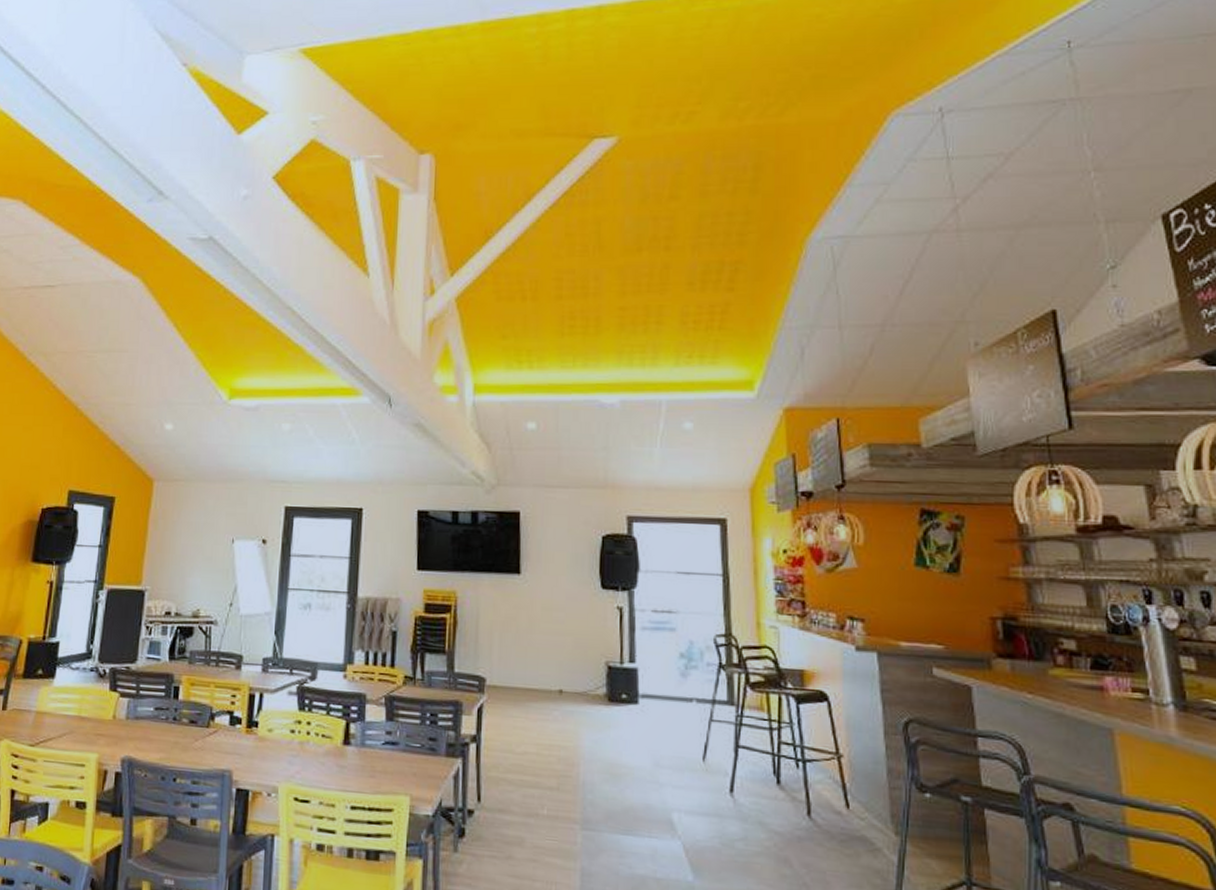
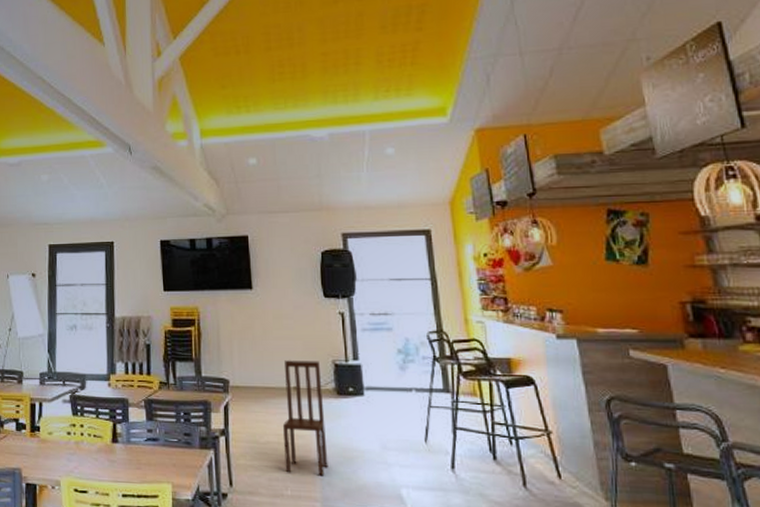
chair: none [543,659,593,795] -> present [282,360,328,476]

